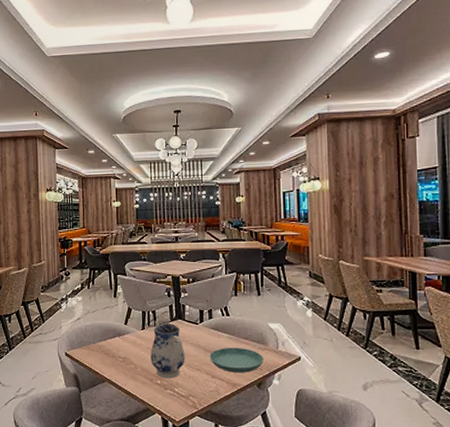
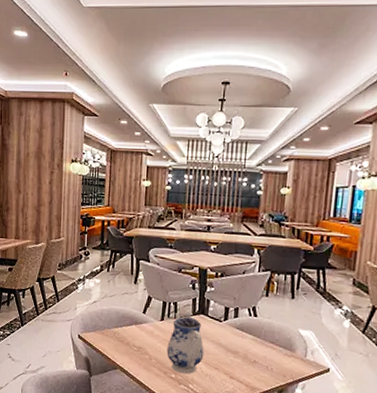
saucer: present [209,347,263,373] -> none [230,349,289,378]

